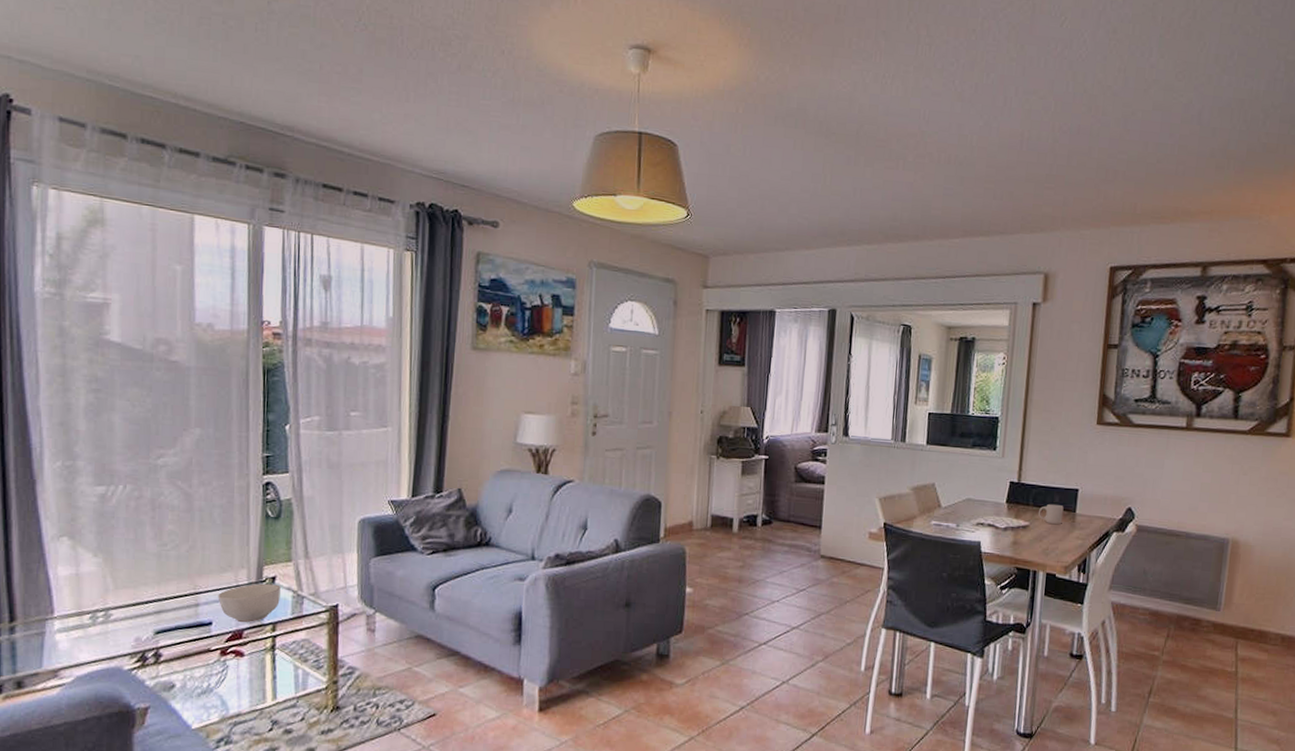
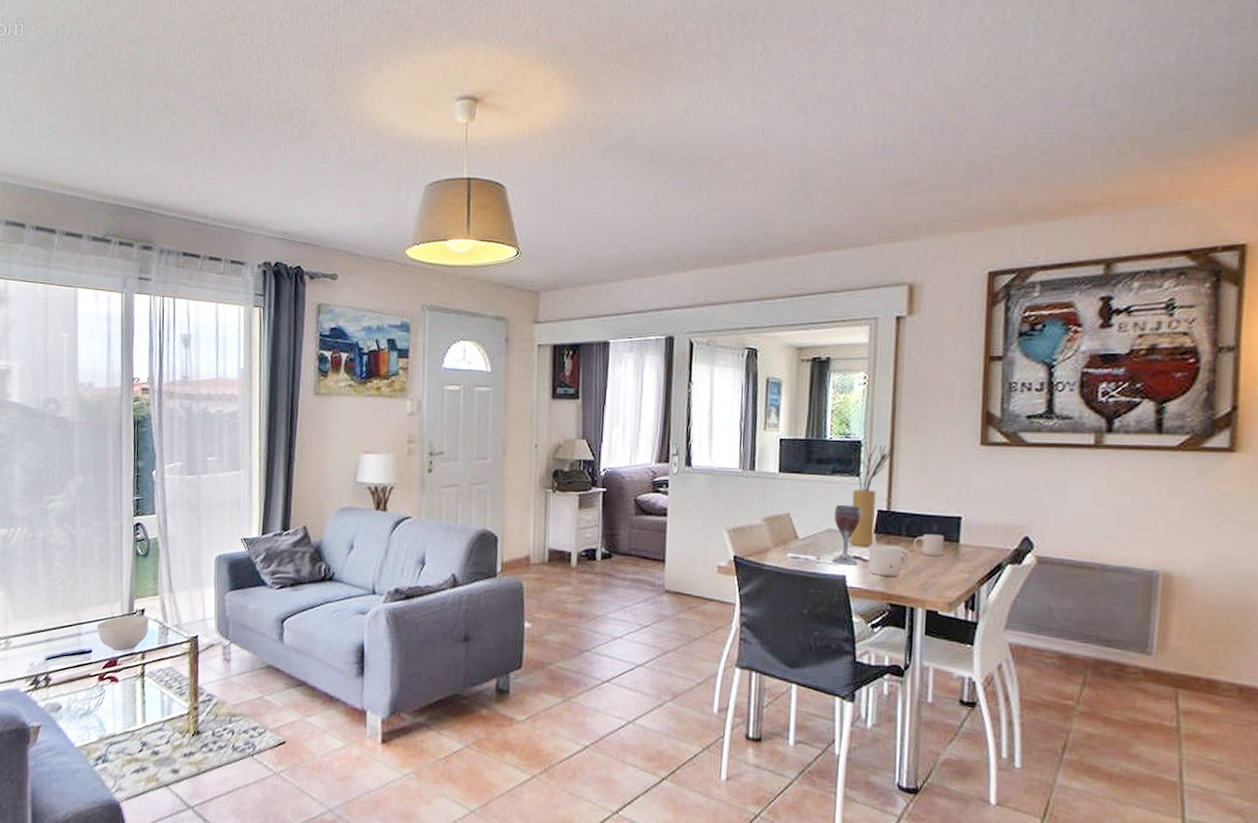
cup: none [970,476,996,531] -> present [832,504,862,564]
vase: none [985,418,1027,516] -> present [849,442,895,548]
mug: none [1000,512,1037,543] -> present [868,544,912,576]

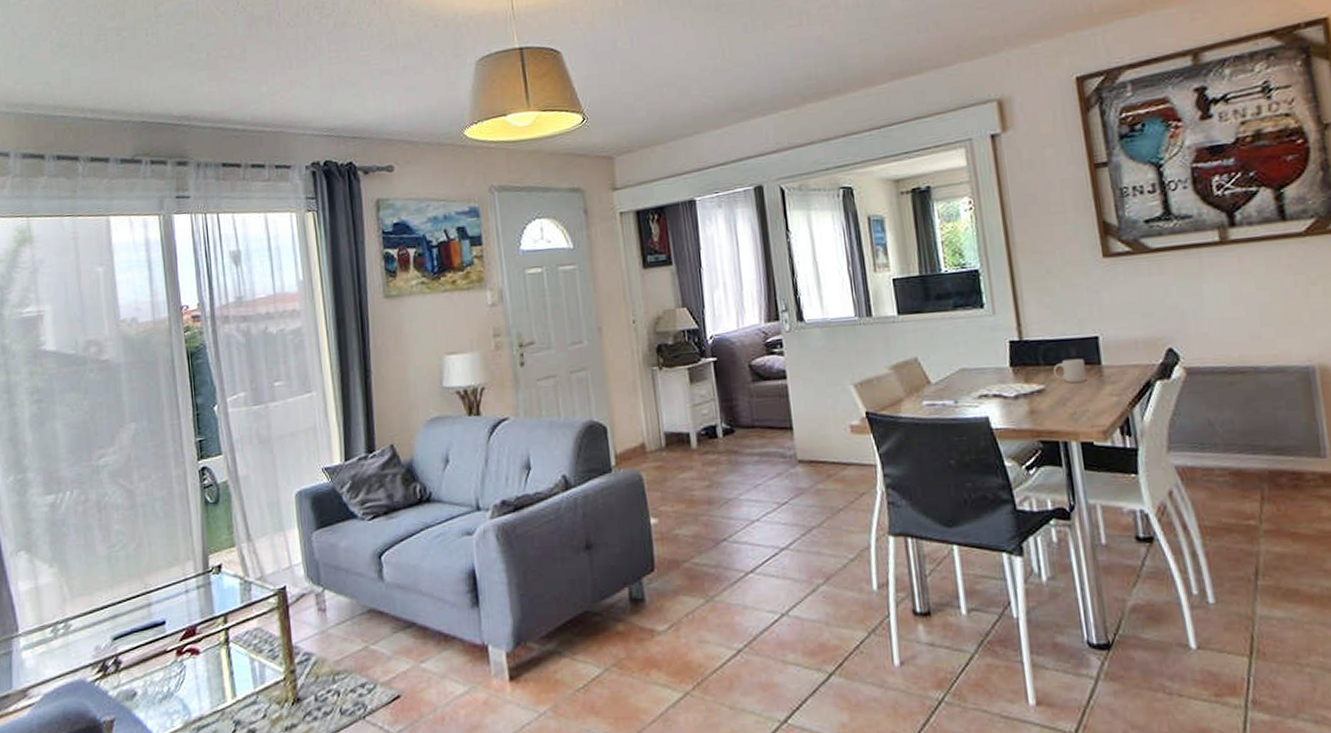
bowl: present [96,615,149,651] -> none [168,572,228,617]
cup: present [832,504,862,564] -> none [963,339,1000,405]
vase: present [849,442,895,548] -> none [970,268,1015,384]
mug: present [868,544,912,576] -> none [1006,376,1055,412]

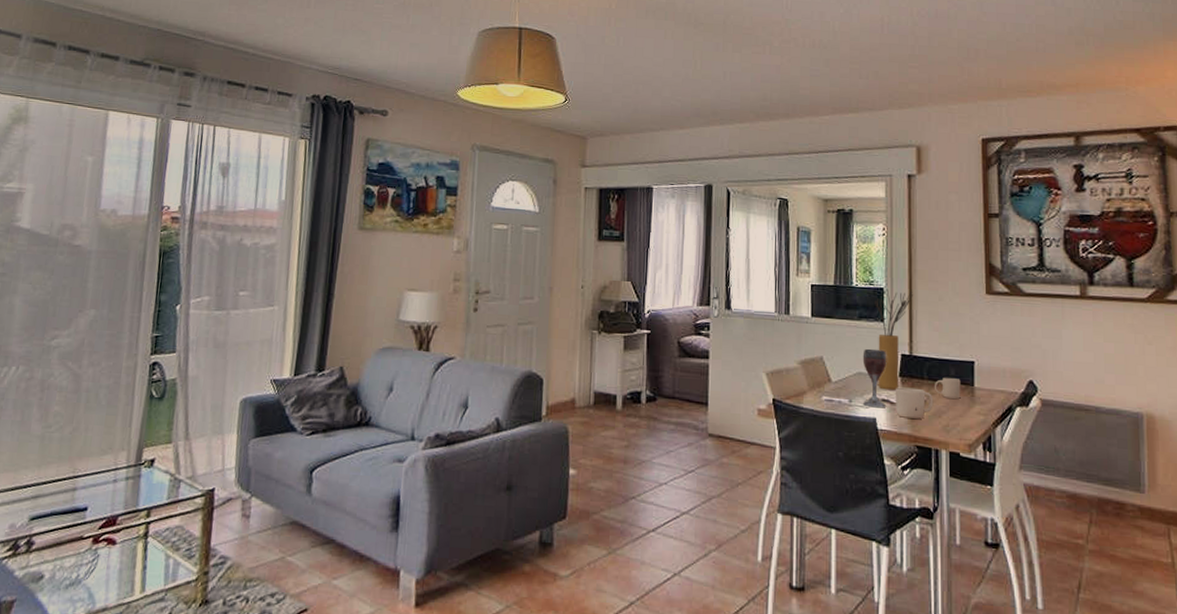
cup: none [963,339,1000,405] -> present [862,348,887,407]
vase: none [970,268,1015,384] -> present [874,289,913,391]
mug: none [1006,376,1055,412] -> present [895,387,934,419]

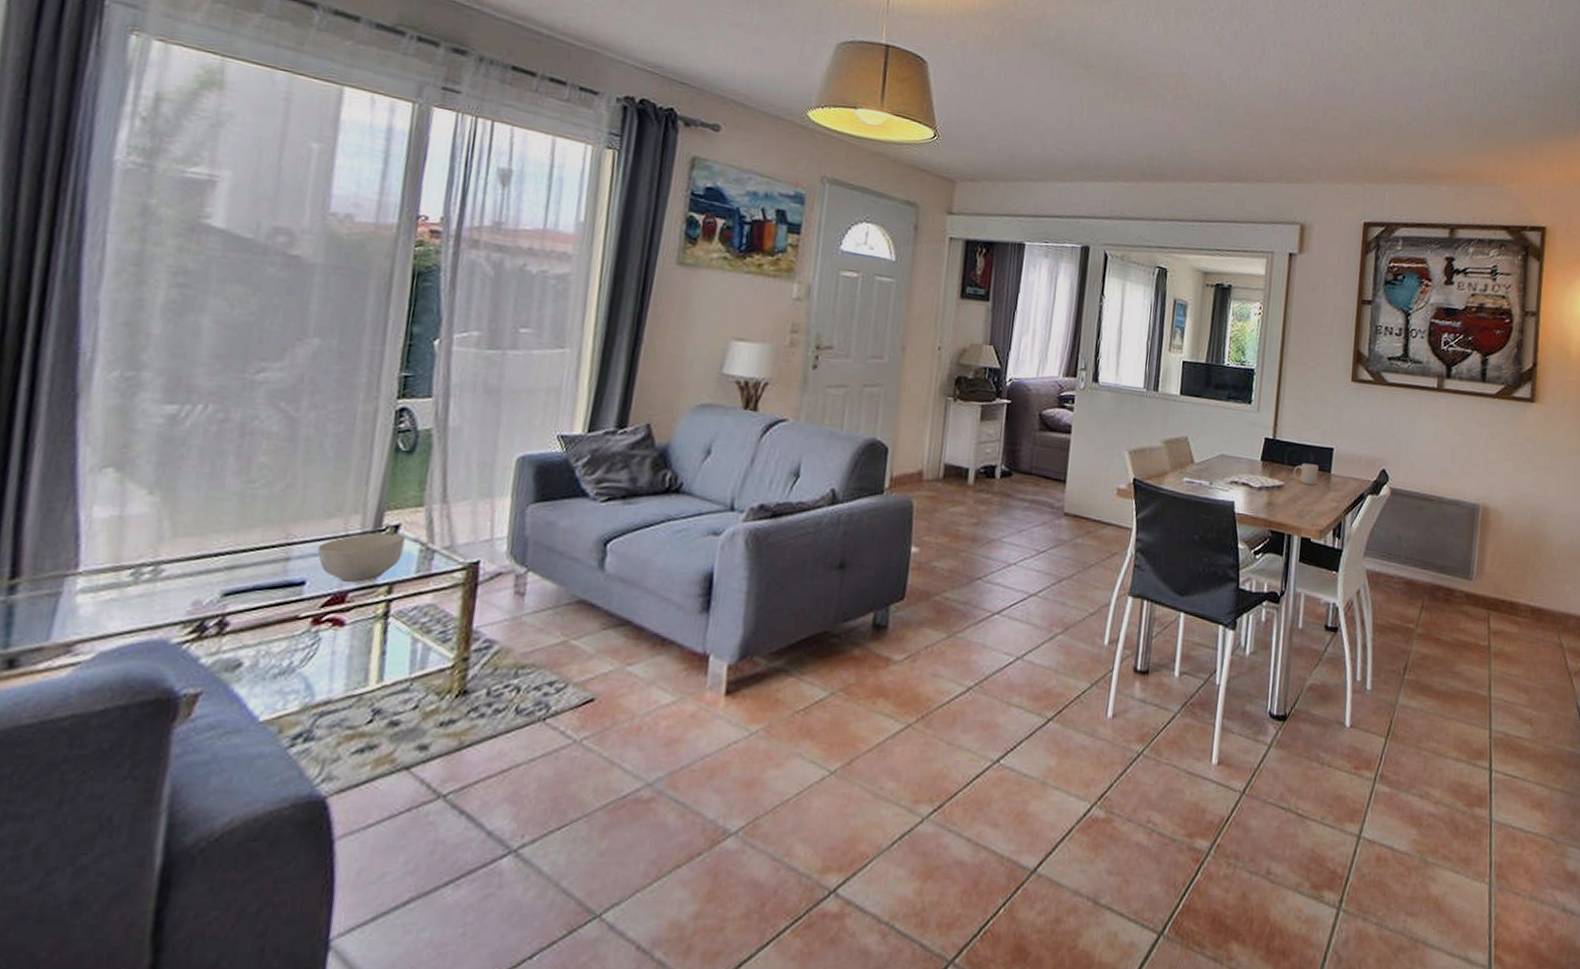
bowl: none [95,466,159,508] -> present [317,533,405,582]
cup: present [862,348,887,407] -> none [1223,430,1251,491]
vase: present [874,289,913,391] -> none [1239,370,1282,475]
mug: present [895,387,934,419] -> none [1254,471,1292,504]

